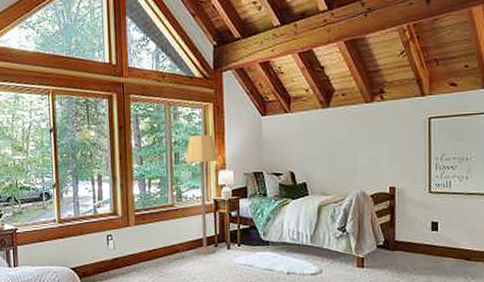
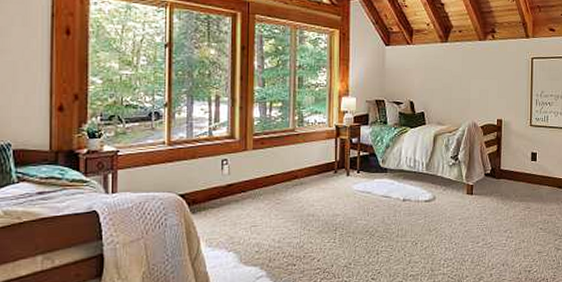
lamp: present [185,135,219,255] -> none [308,60,343,182]

